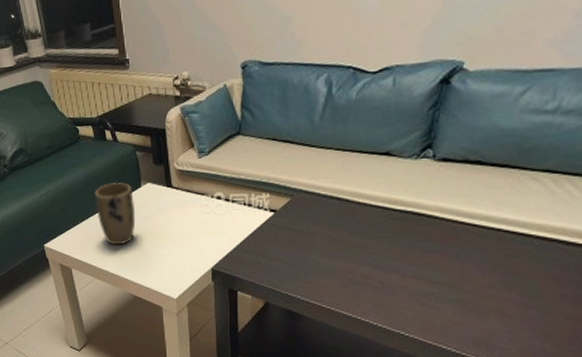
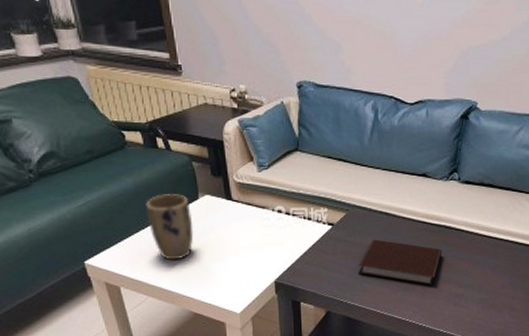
notebook: none [303,227,407,281] -> present [359,239,442,286]

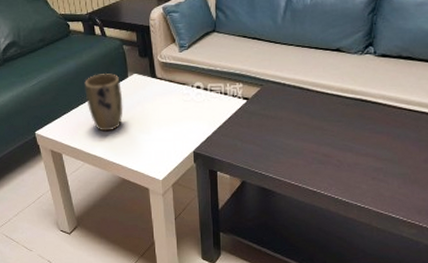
notebook: present [359,239,442,286] -> none [273,112,358,159]

